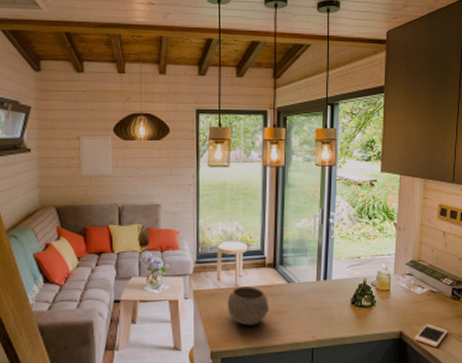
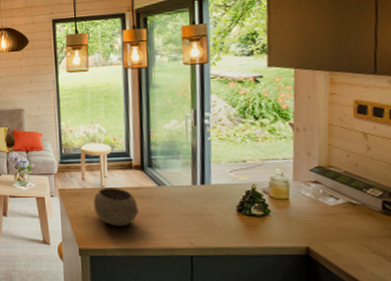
cell phone: present [415,324,448,348] -> none [328,241,379,271]

